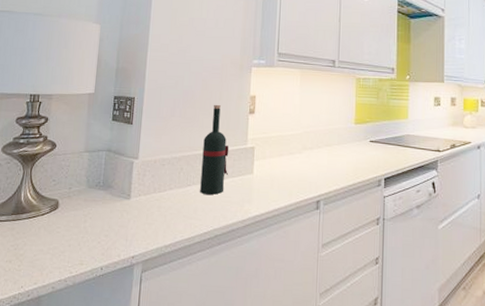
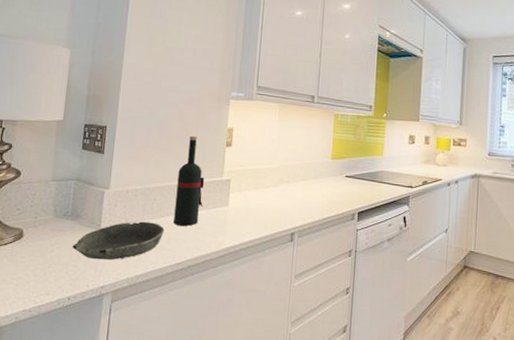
bowl: none [104,191,191,230] -> present [72,221,165,260]

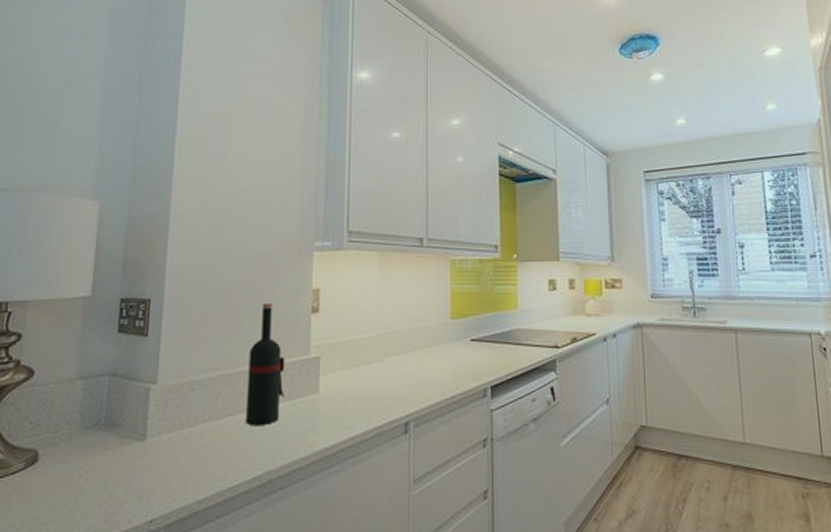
bowl: present [72,221,165,260] -> none [107,424,234,484]

